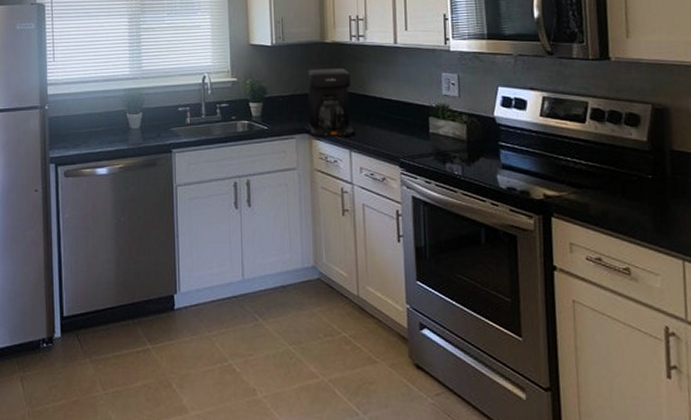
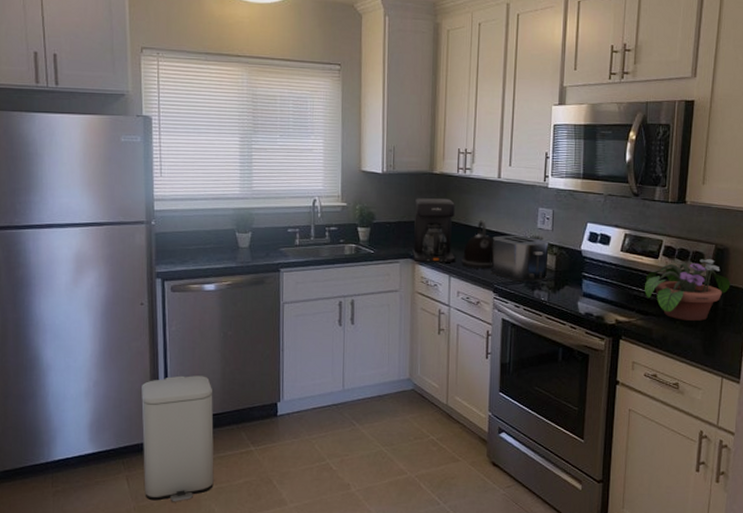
pedal bin: none [36,266,110,408] -> present [141,375,214,502]
kettle: none [362,89,396,143] -> present [462,220,493,269]
toaster: none [393,103,458,155] -> present [491,235,549,282]
potted flower: none [573,116,677,193] -> present [645,254,731,321]

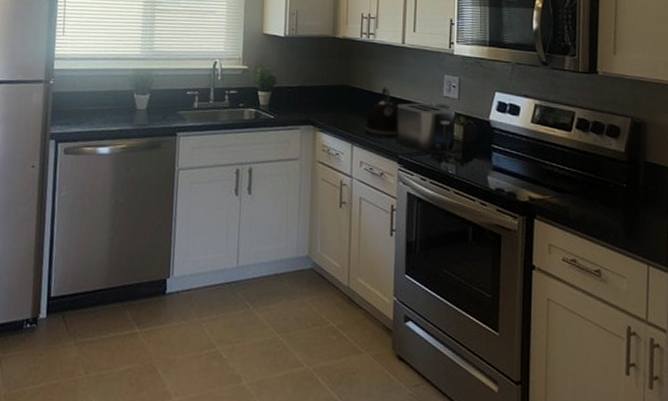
pedal bin: present [141,375,214,502] -> none [18,245,100,391]
coffee maker: present [412,198,456,264] -> none [313,62,358,132]
potted flower: present [645,254,731,321] -> none [559,128,650,200]

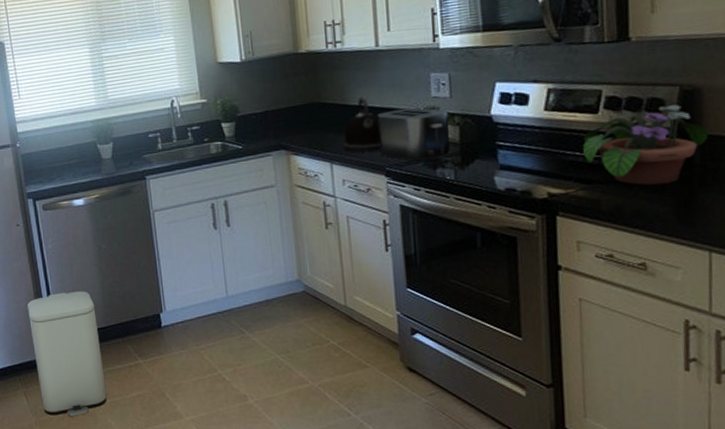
pedal bin: none [18,245,100,391] -> present [27,291,107,417]
potted flower: none [559,128,650,200] -> present [583,99,709,185]

